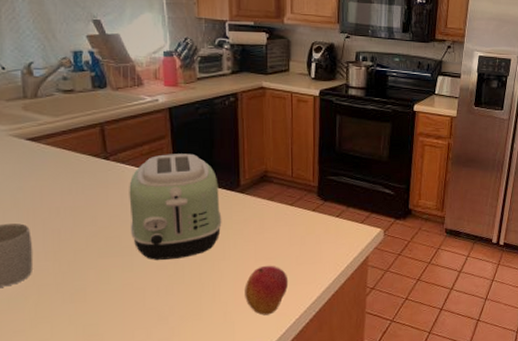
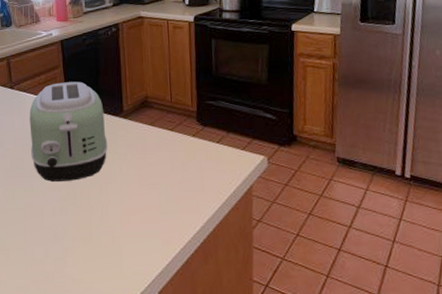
fruit: present [245,265,289,316] -> none [130,191,172,243]

